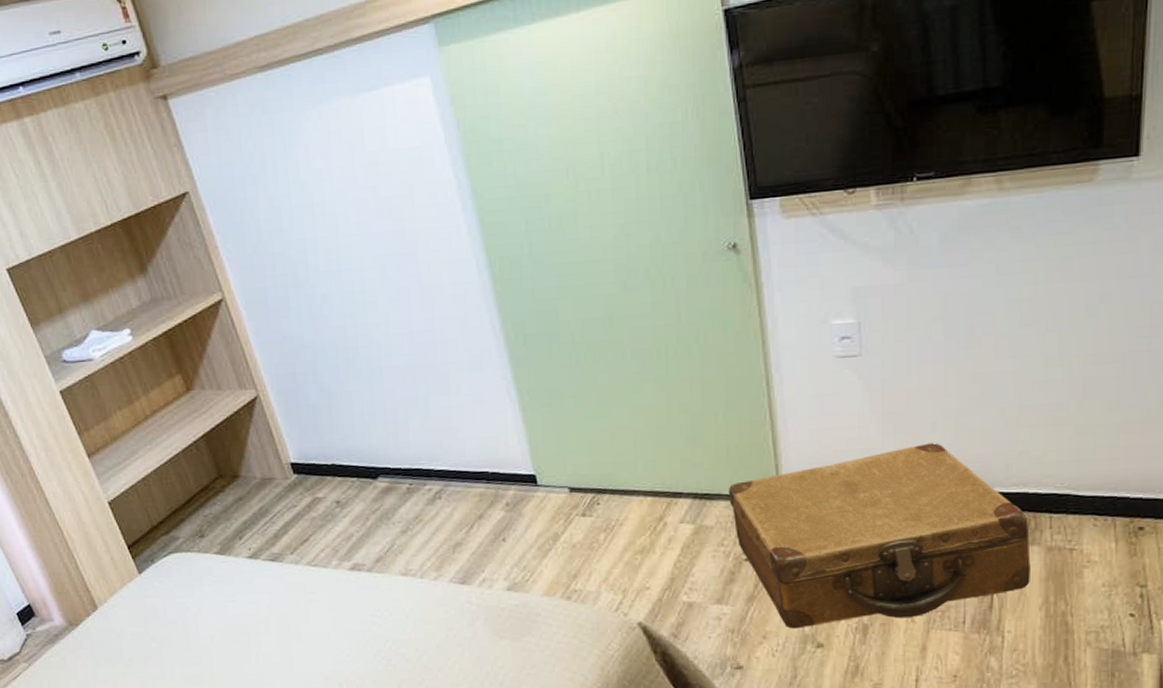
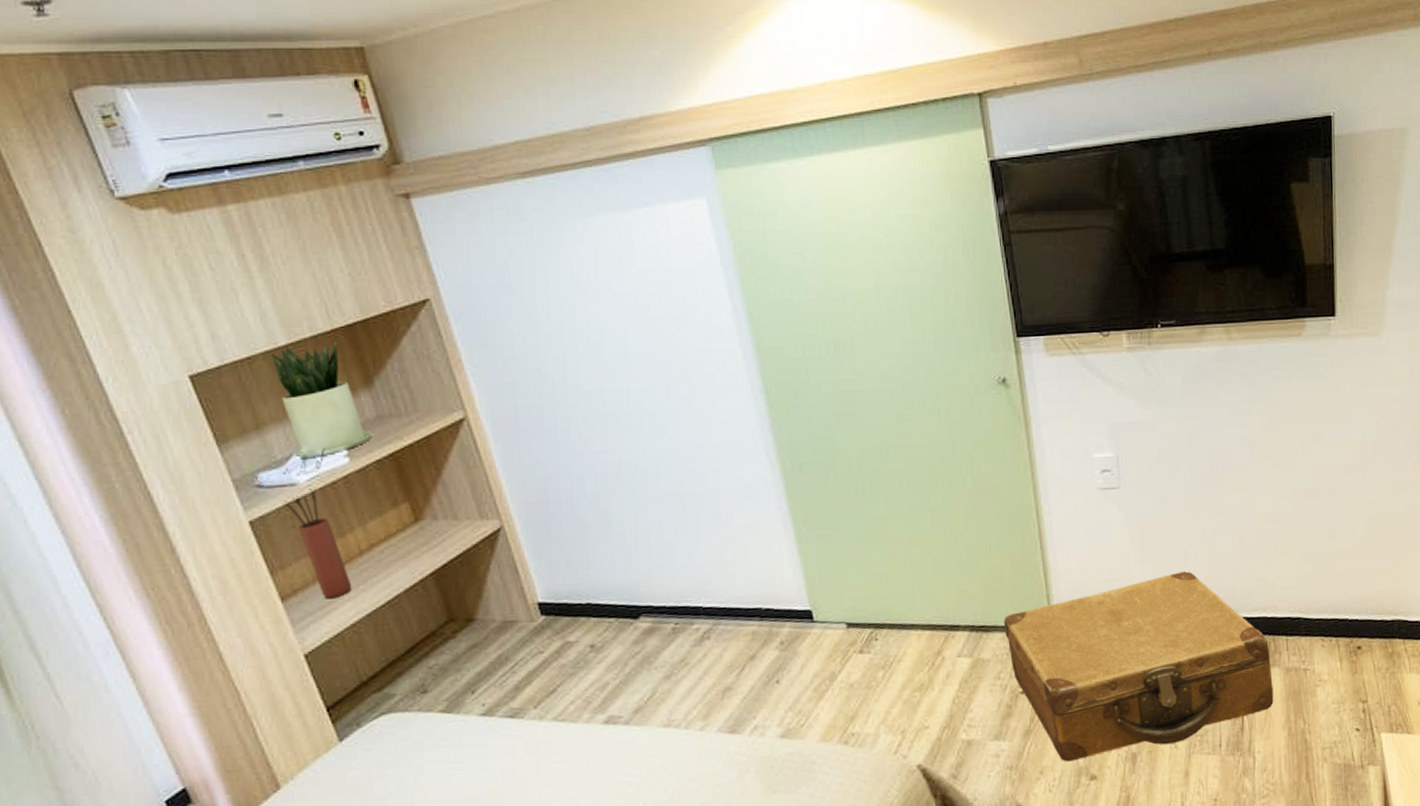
vase: none [61,327,141,457] -> present [254,447,352,599]
planter: none [66,234,149,337] -> present [271,341,372,458]

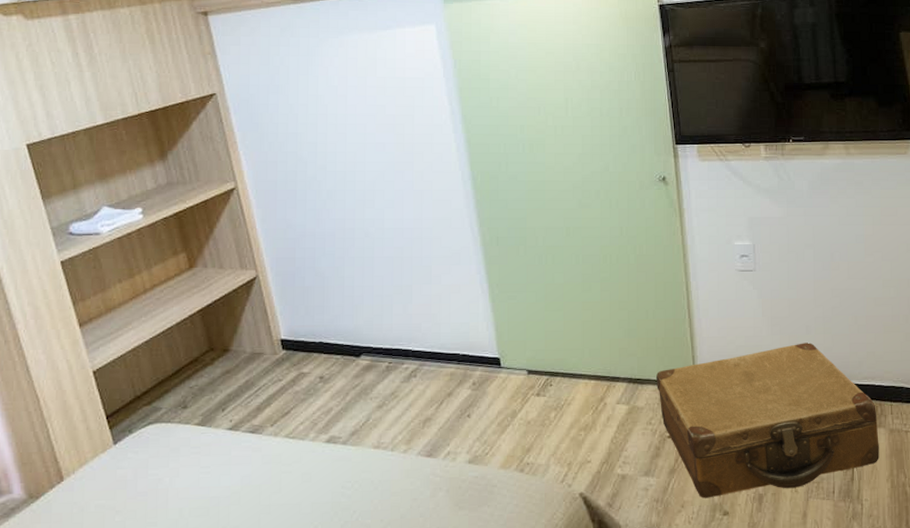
vase: present [254,447,352,599] -> none [68,206,136,327]
planter: present [271,341,372,458] -> none [91,122,162,213]

